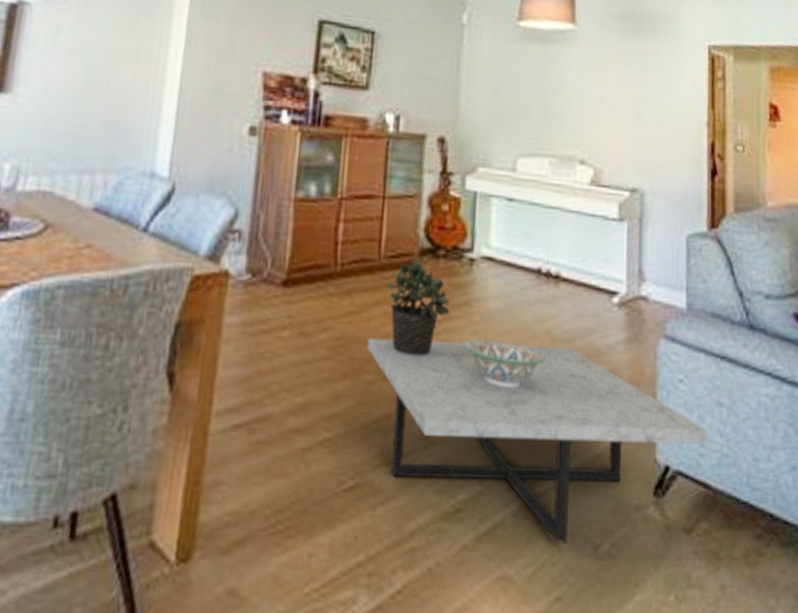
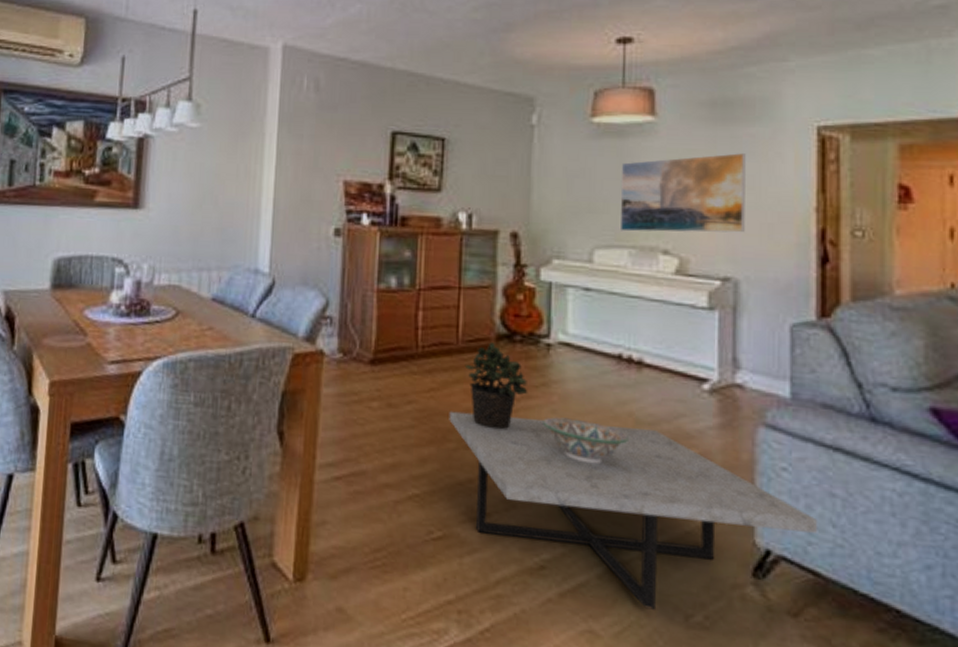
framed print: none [541,66,651,145] -> present [619,153,746,233]

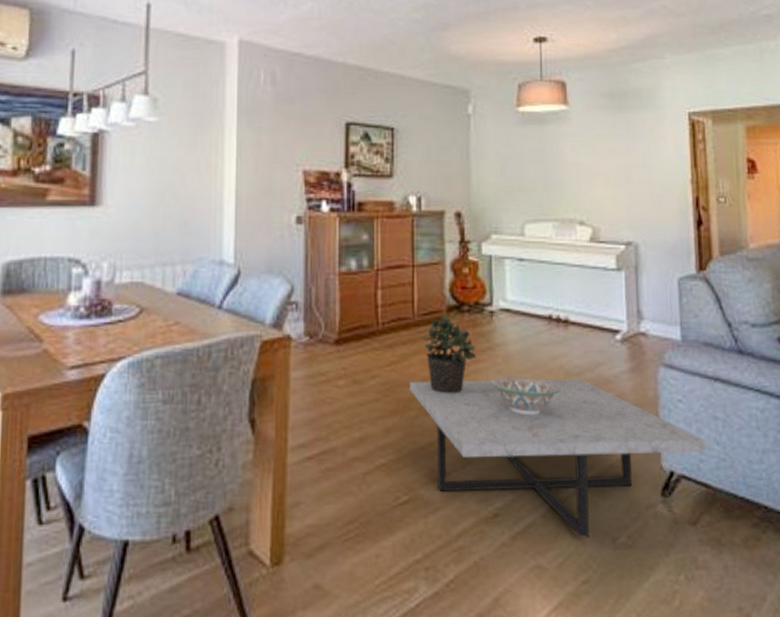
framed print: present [619,153,746,233] -> none [543,136,640,207]

